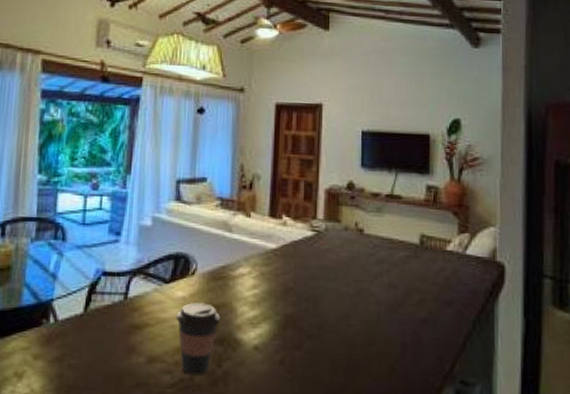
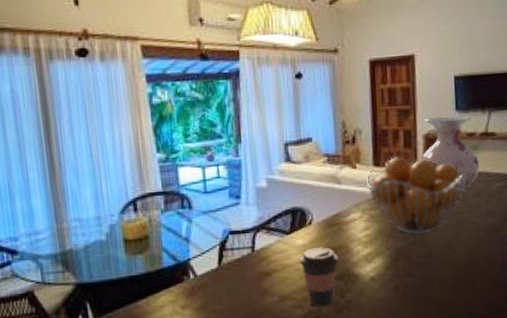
fruit basket: none [260,209,368,301] -> present [366,156,466,234]
vase: none [320,171,382,257] -> present [420,116,479,192]

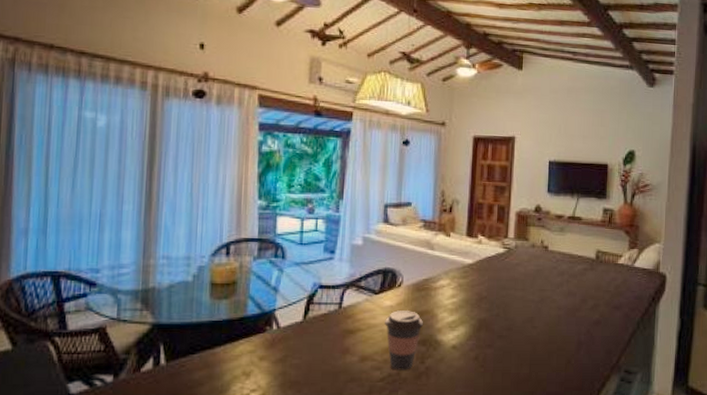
fruit basket: present [366,156,466,234] -> none [459,230,552,307]
vase: present [420,116,479,192] -> none [511,196,564,270]

